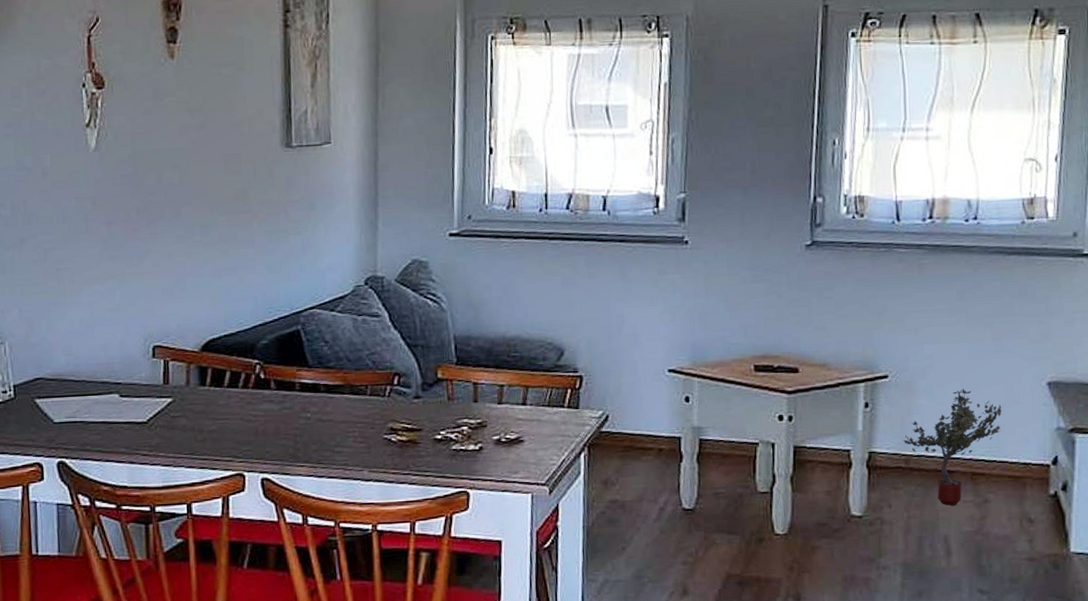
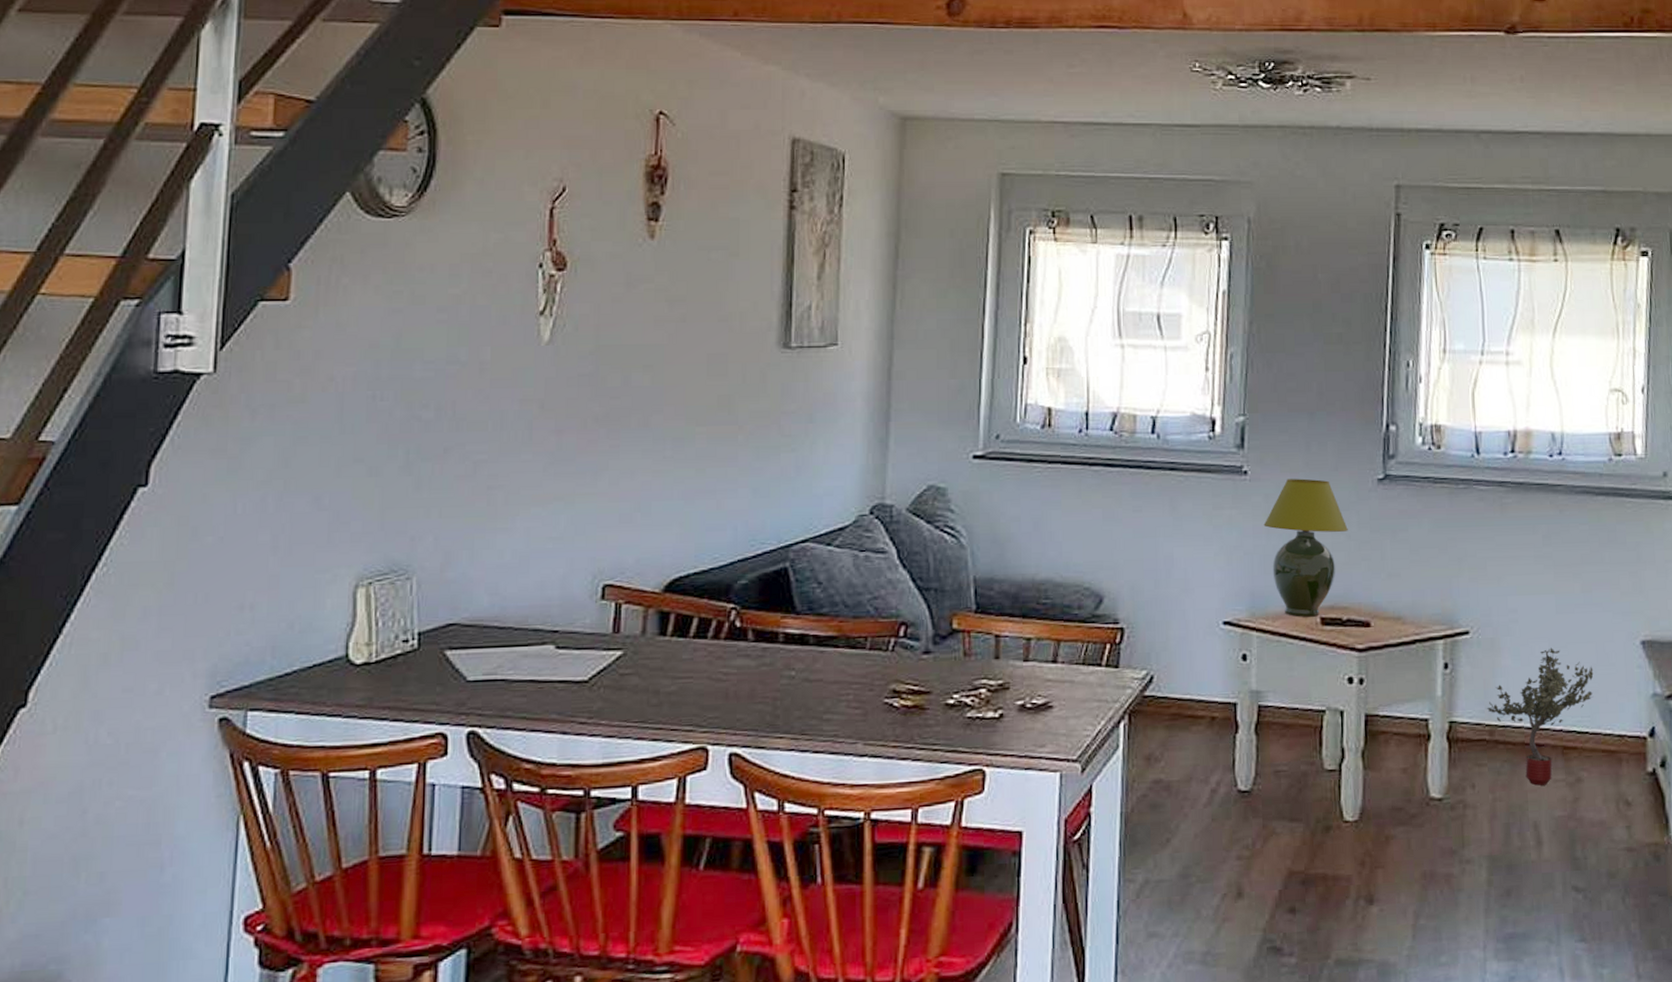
table lamp: none [703,246,779,365] -> present [1263,478,1348,617]

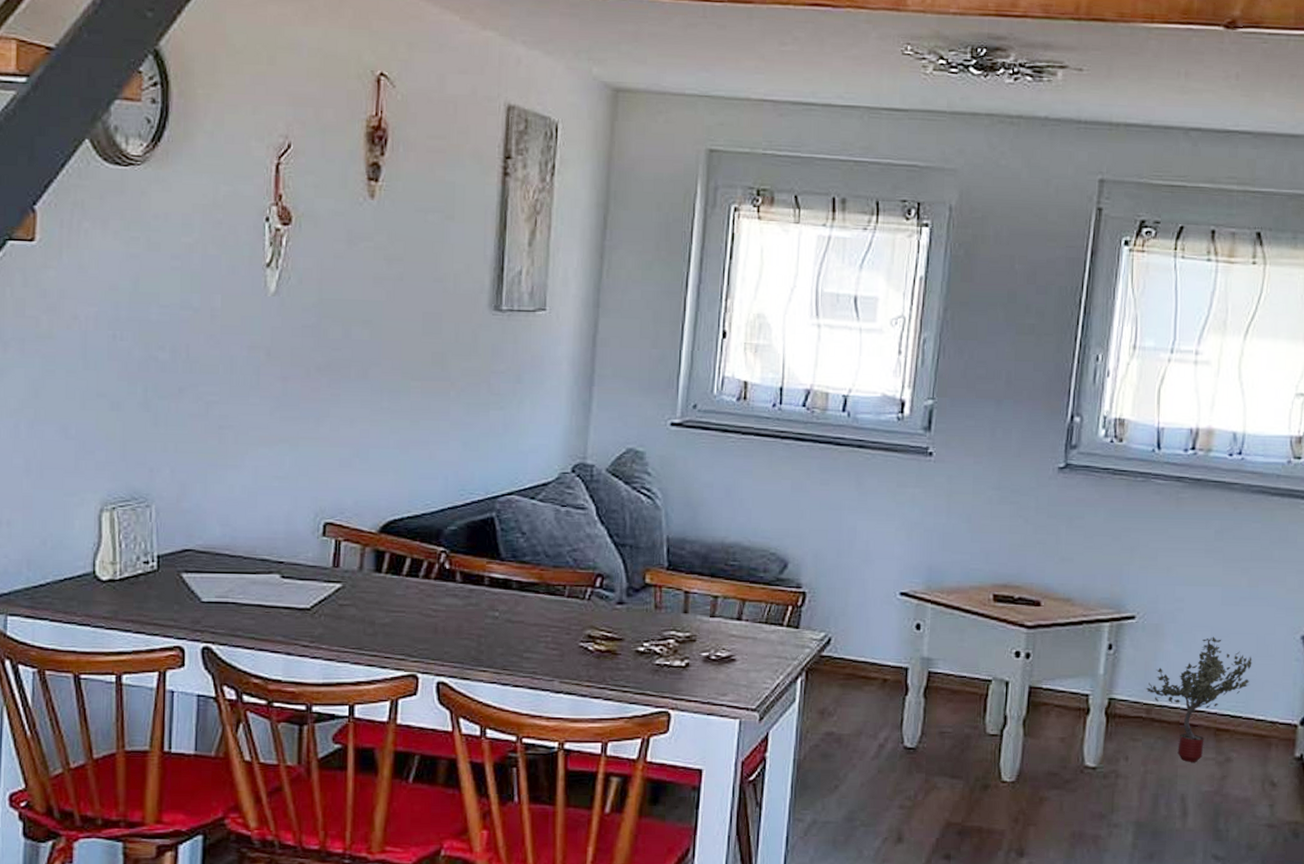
table lamp: present [1263,478,1348,617] -> none [945,462,1026,593]

